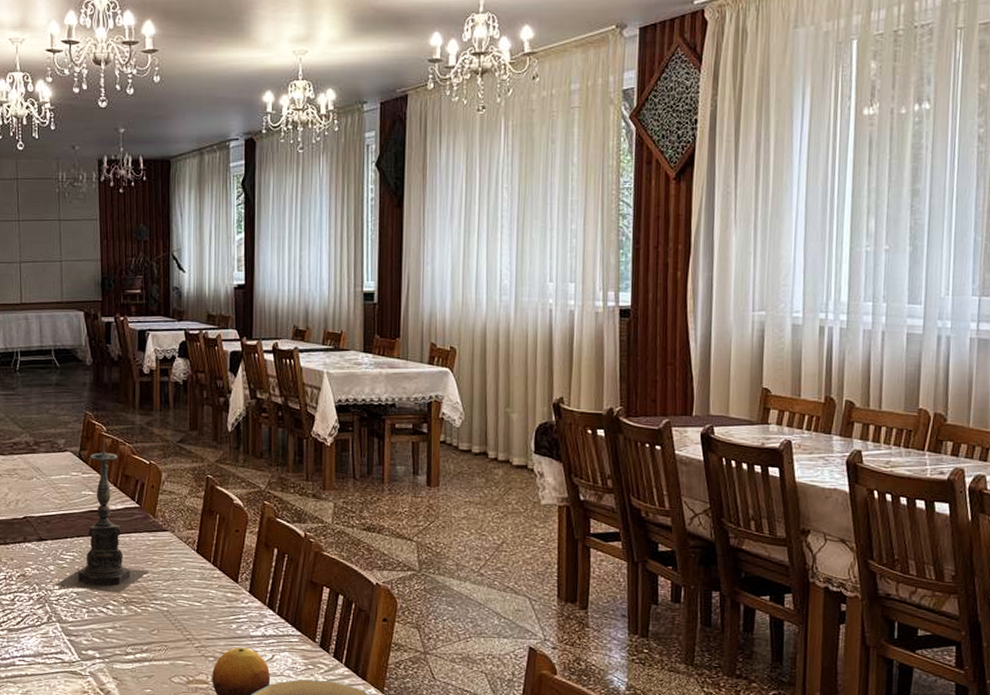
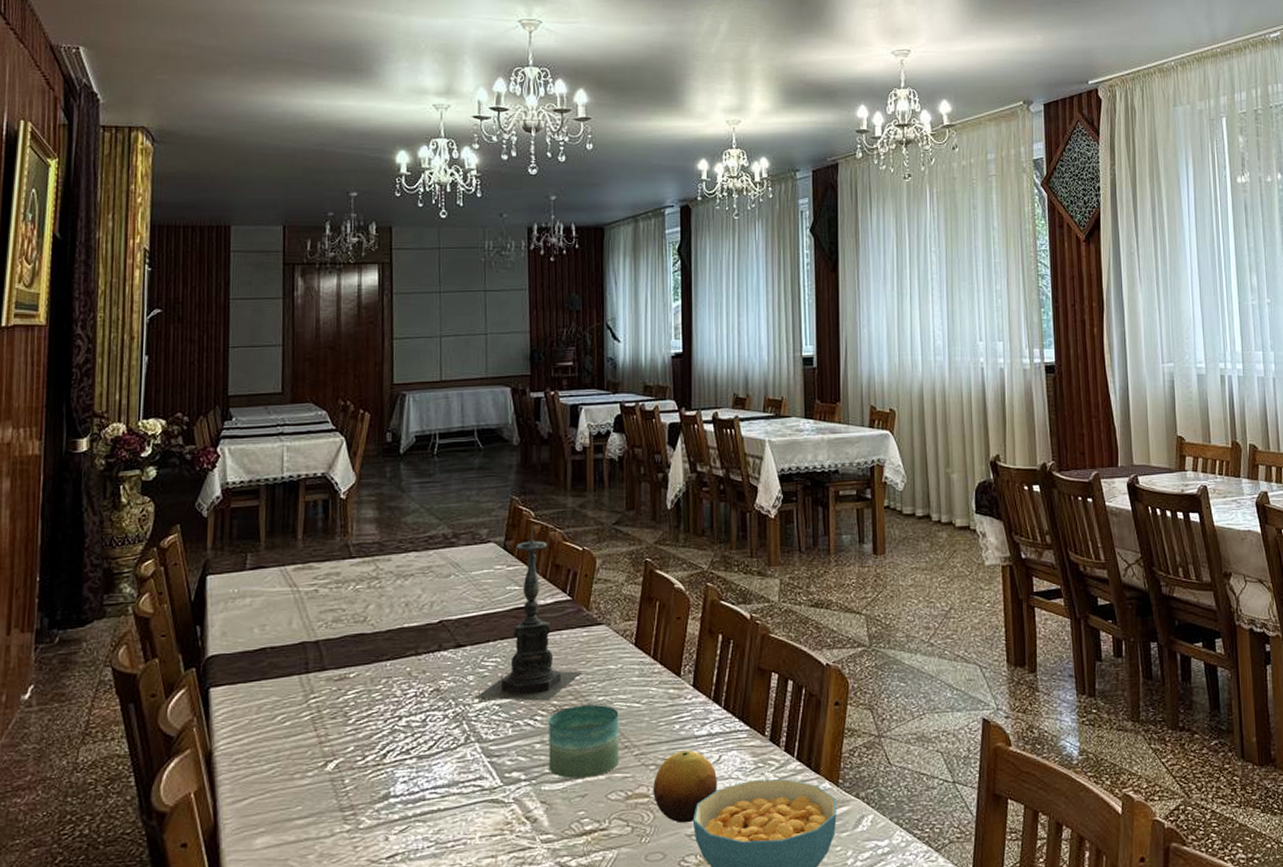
candle: none [119,599,182,662] -> present [548,704,619,779]

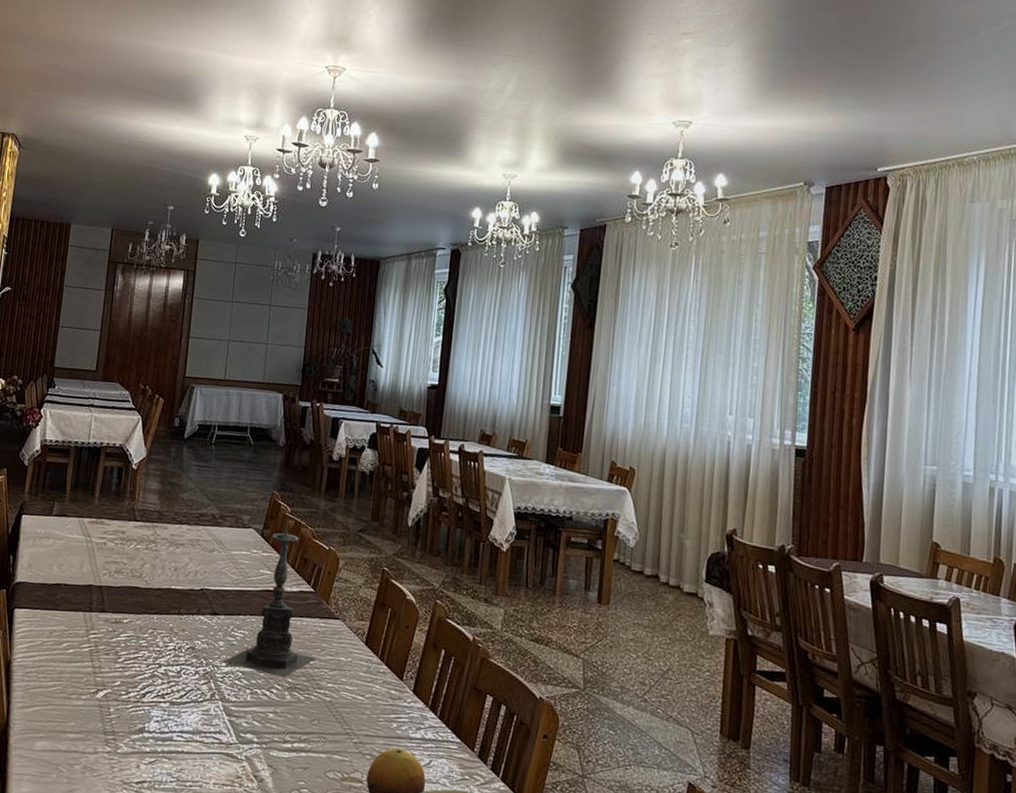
candle: present [548,704,619,779] -> none [278,687,344,754]

